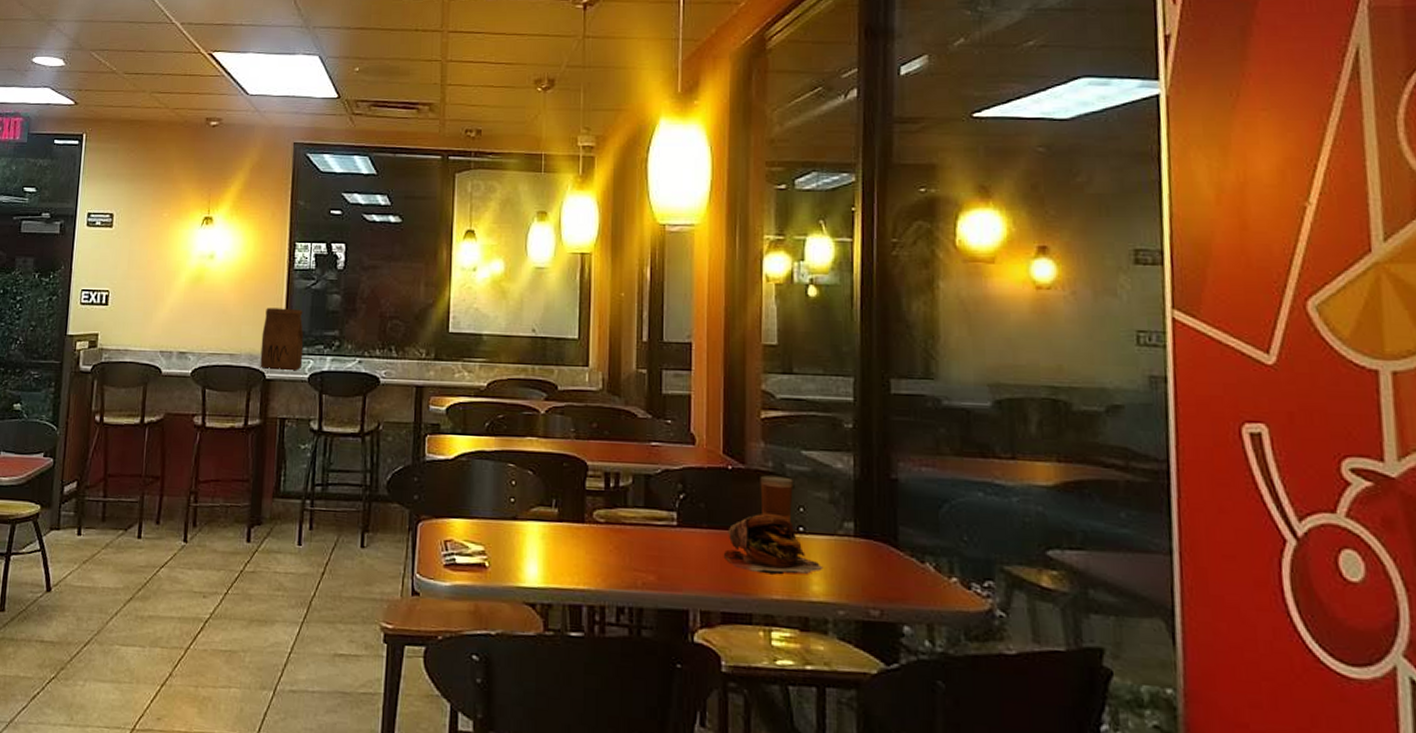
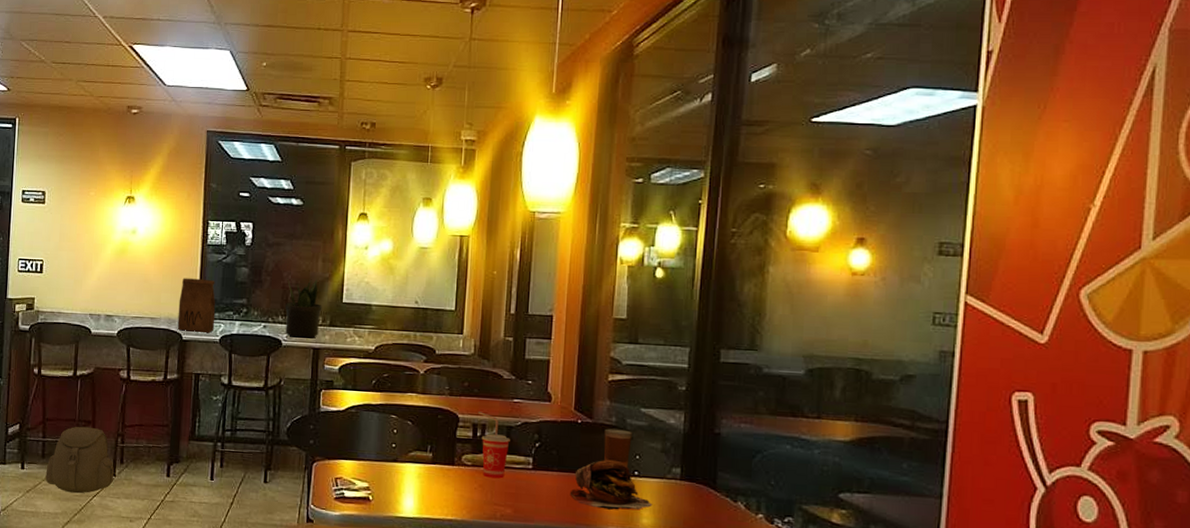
backpack: none [105,483,186,564] -> present [45,426,115,494]
planter: none [382,305,426,375] -> present [284,278,322,338]
beverage cup: none [609,458,649,539] -> present [477,412,510,479]

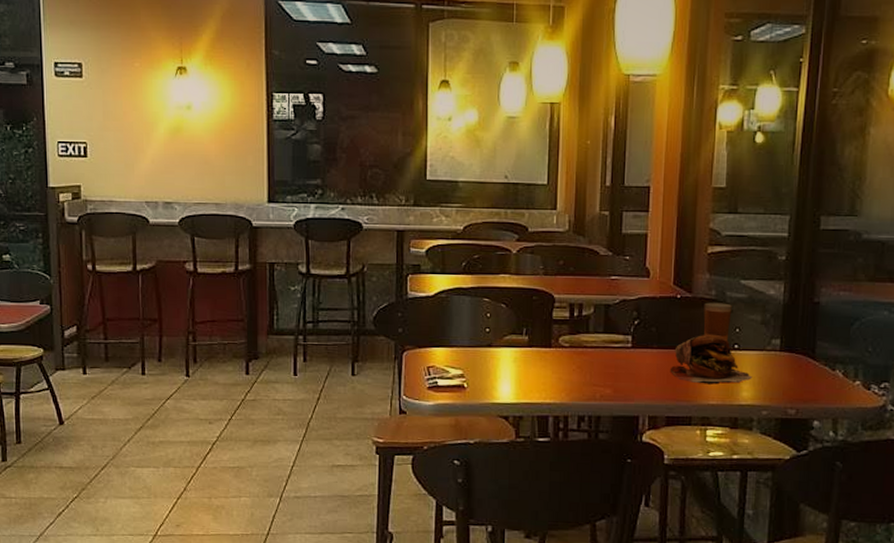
backpack: present [45,426,115,494] -> none [111,325,188,397]
paper bag: present [177,278,215,334] -> none [245,158,288,219]
planter: present [284,278,322,338] -> none [363,155,405,220]
beverage cup: present [477,412,510,479] -> none [574,291,608,359]

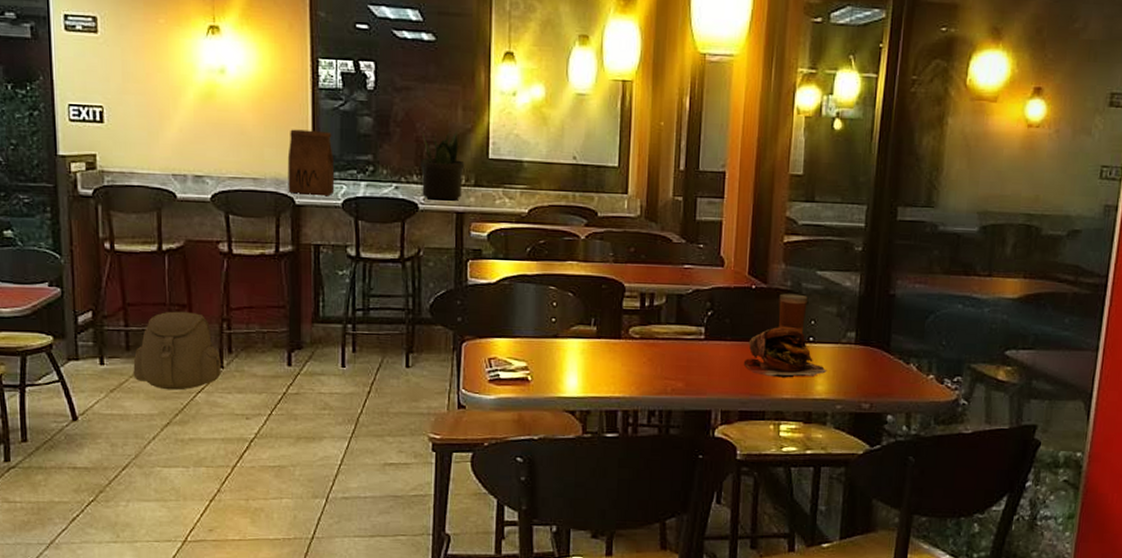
backpack: none [111,325,188,397] -> present [133,311,222,390]
paper bag: none [245,158,288,219] -> present [287,129,335,197]
planter: none [363,155,405,220] -> present [419,129,465,201]

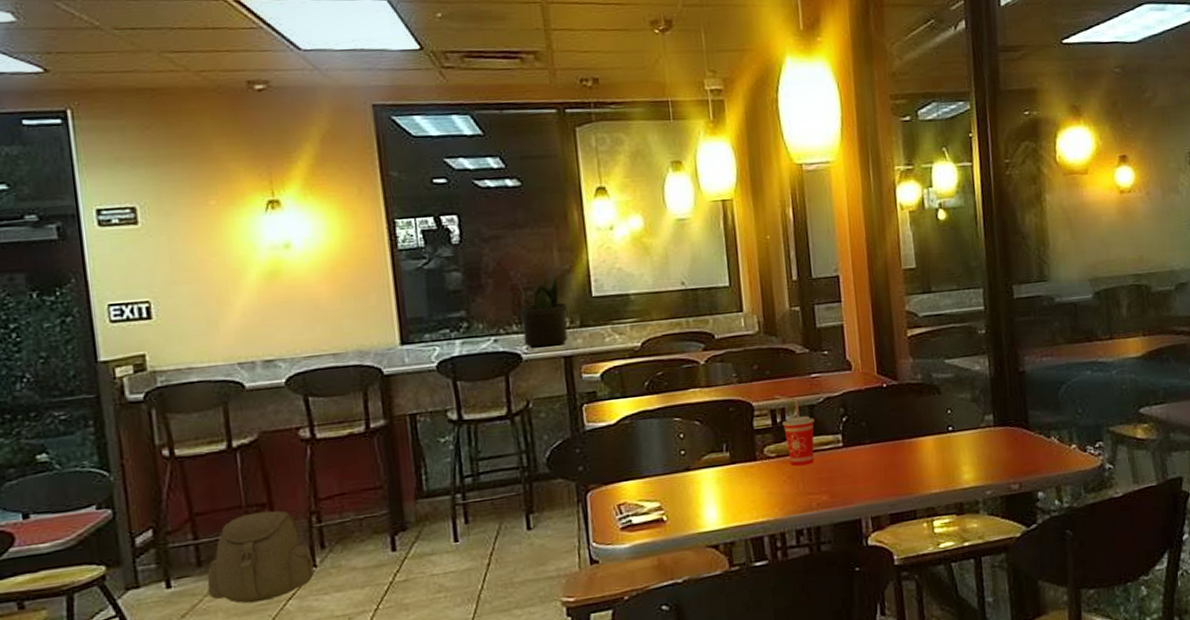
paper bag: present [287,129,335,197] -> none [370,293,427,364]
beverage cup: none [645,280,681,351] -> present [773,395,815,467]
burger: present [743,326,827,378] -> none [886,419,971,474]
beverage cup: present [778,293,808,333] -> none [912,385,941,424]

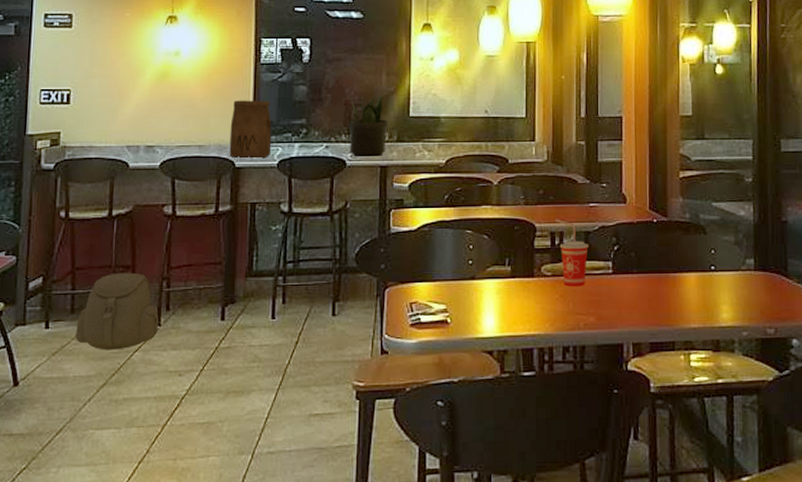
paper bag: none [370,293,427,364] -> present [229,100,272,159]

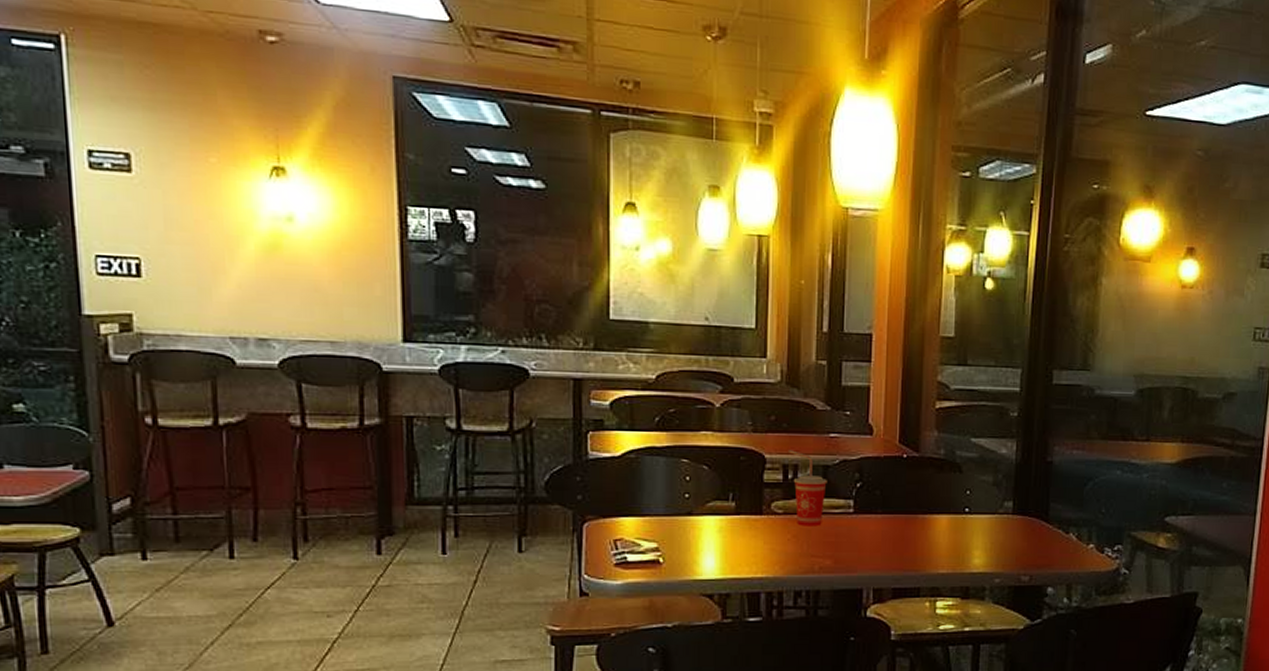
backpack: present [75,272,160,351] -> none [184,495,297,587]
paper bag: present [229,100,272,159] -> none [372,286,430,362]
planter: present [348,94,388,156] -> none [529,287,582,366]

